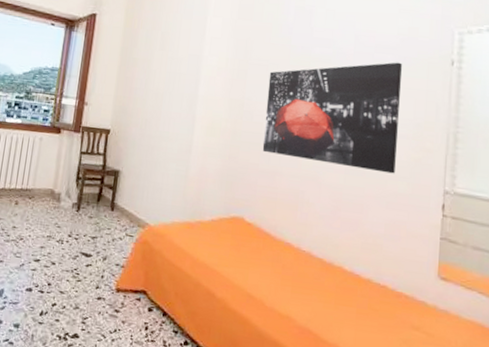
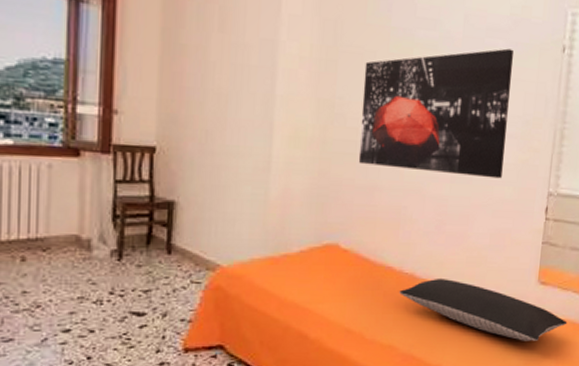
pillow: none [297,259,474,338] -> present [399,277,568,341]

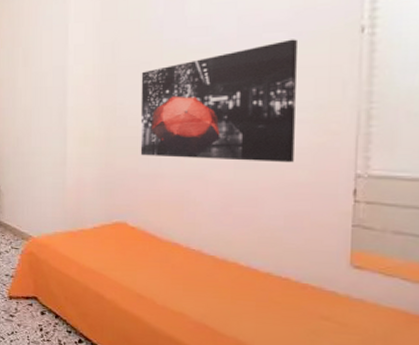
pillow: present [399,277,568,341] -> none [187,255,397,327]

